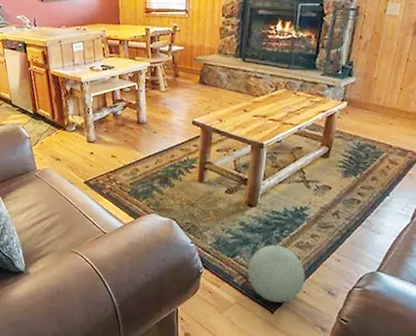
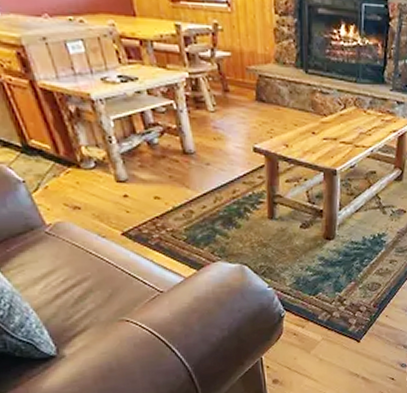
ball: present [248,244,306,303] -> none [332,275,387,332]

